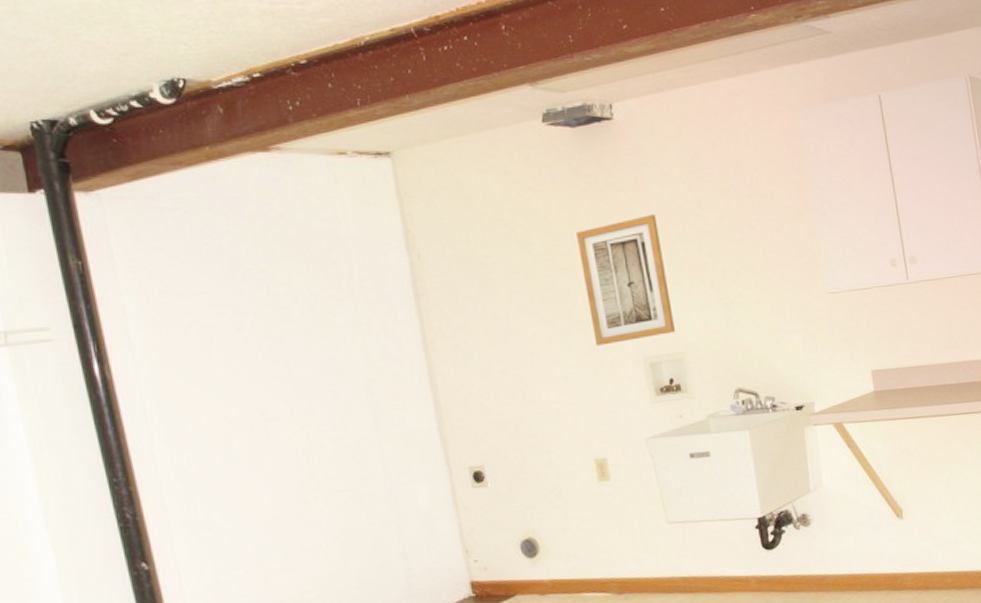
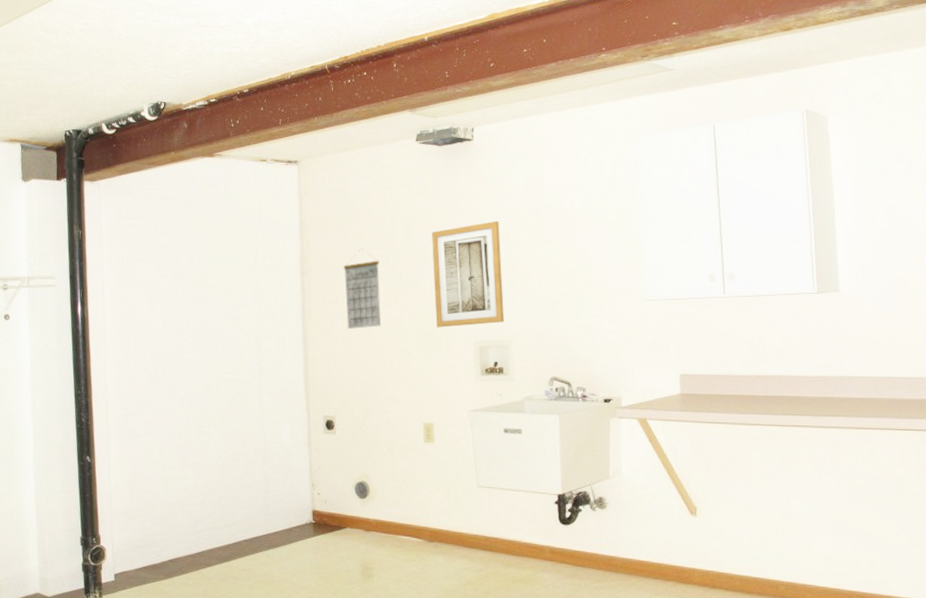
calendar: none [470,258,528,358] -> present [344,249,382,329]

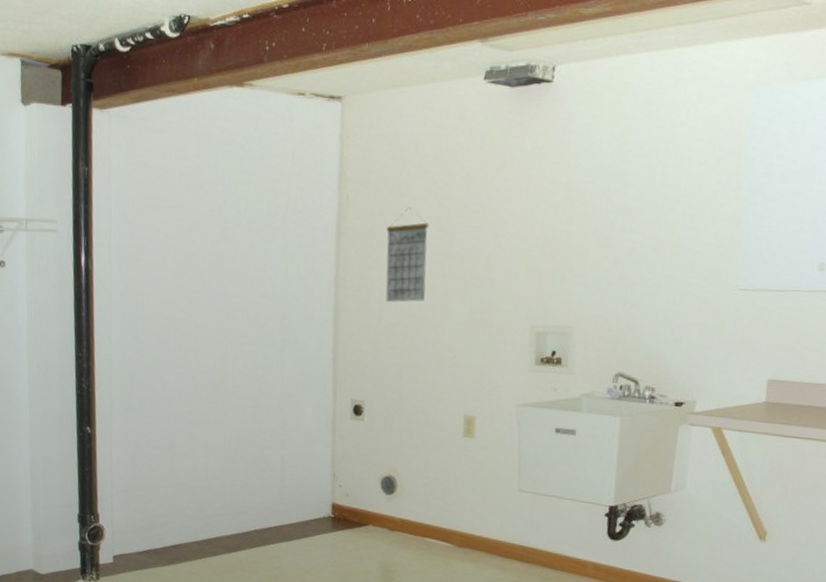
wall art: present [432,221,505,328] -> none [488,183,574,307]

